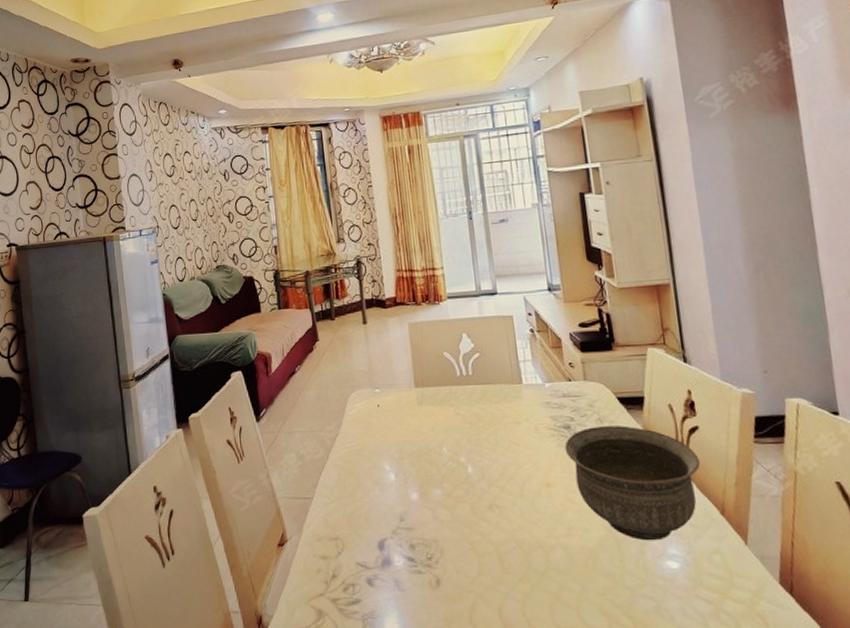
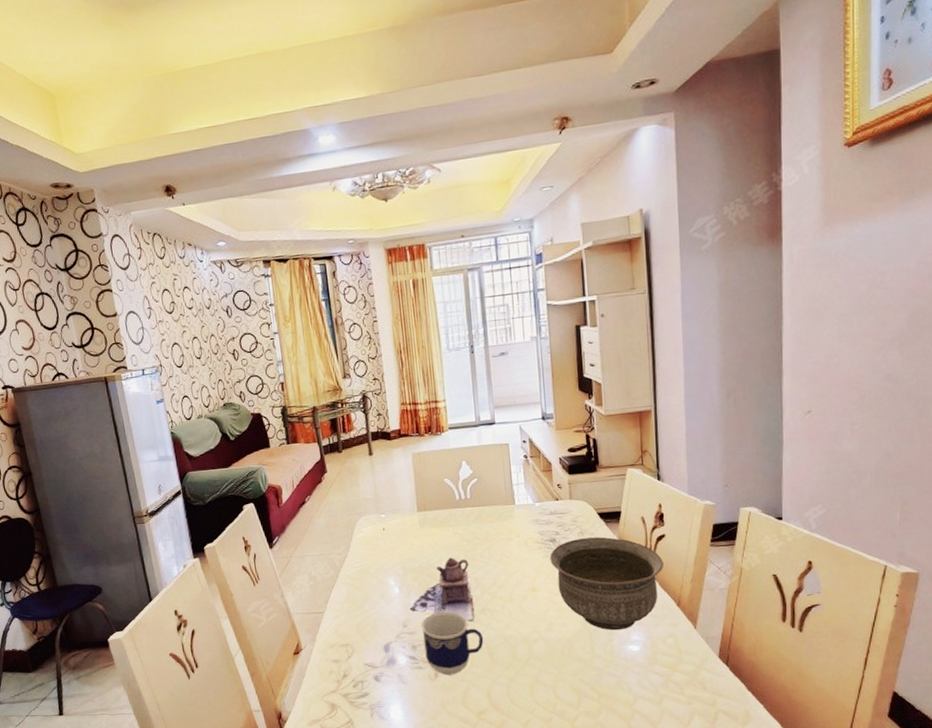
teapot: none [407,441,482,519] -> present [409,557,475,622]
cup: none [420,505,493,584] -> present [421,611,484,676]

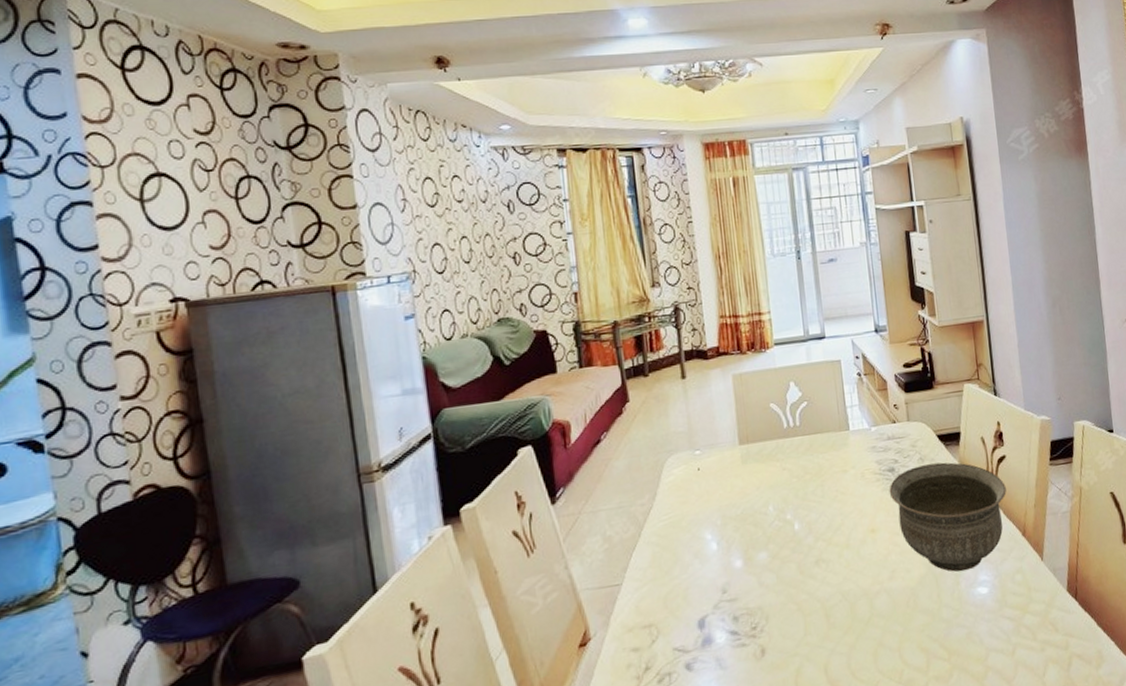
teapot: present [409,557,475,622] -> none [730,498,808,578]
cup: present [421,611,484,676] -> none [744,567,819,652]

